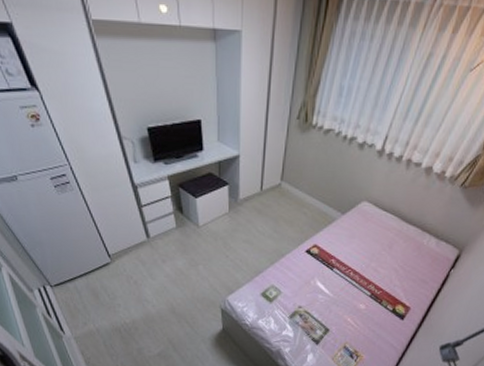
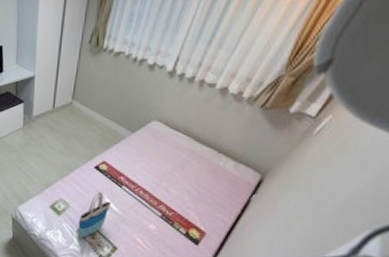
tote bag: none [290,276,324,322] -> present [77,192,112,237]

